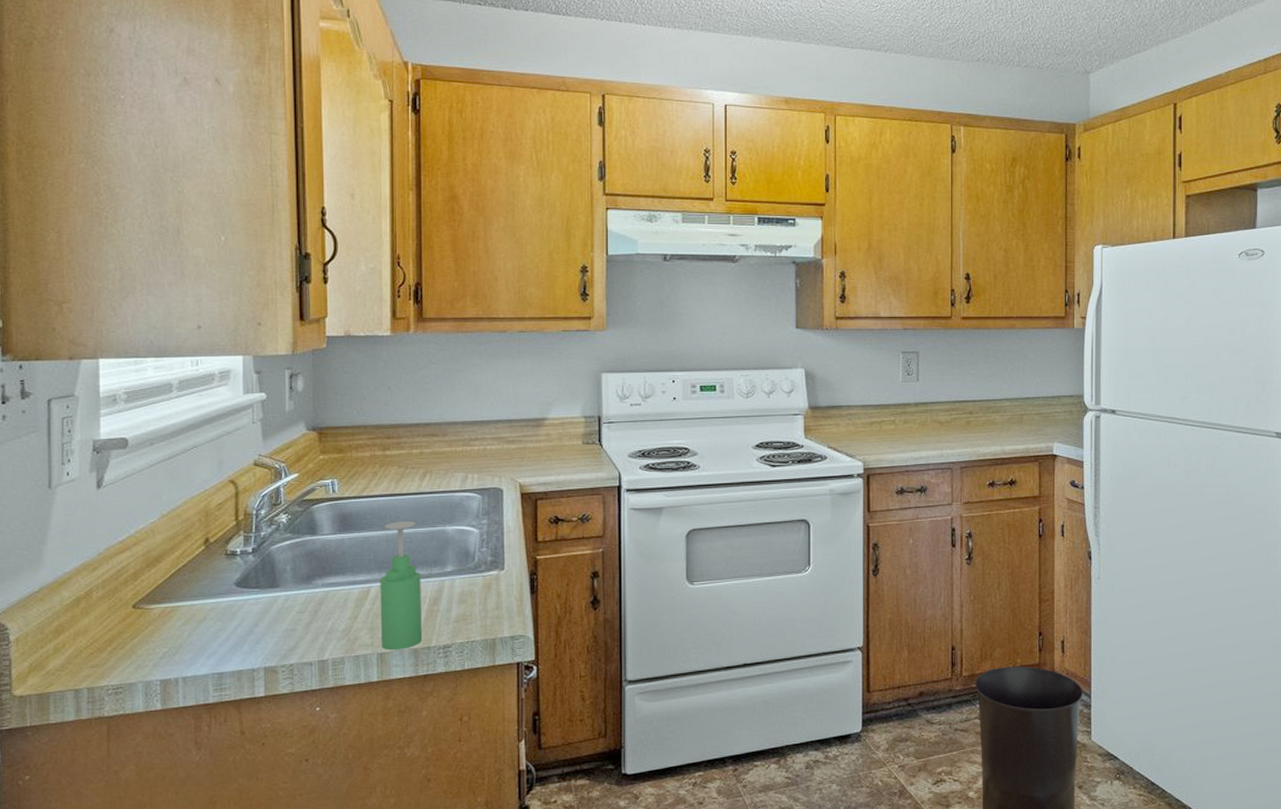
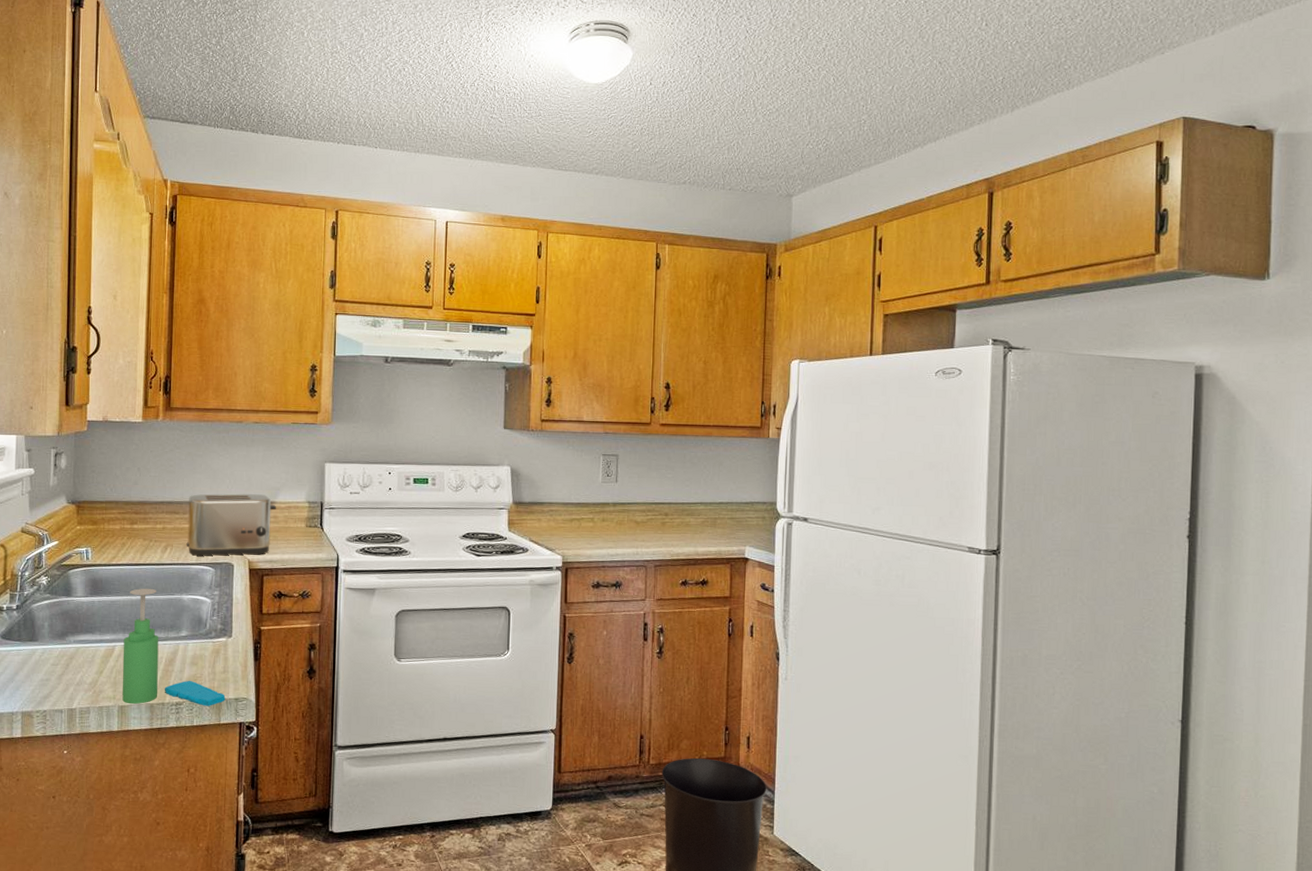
sponge: none [429,619,500,648] -> present [164,680,226,707]
toaster: none [448,411,549,482] -> present [186,493,277,556]

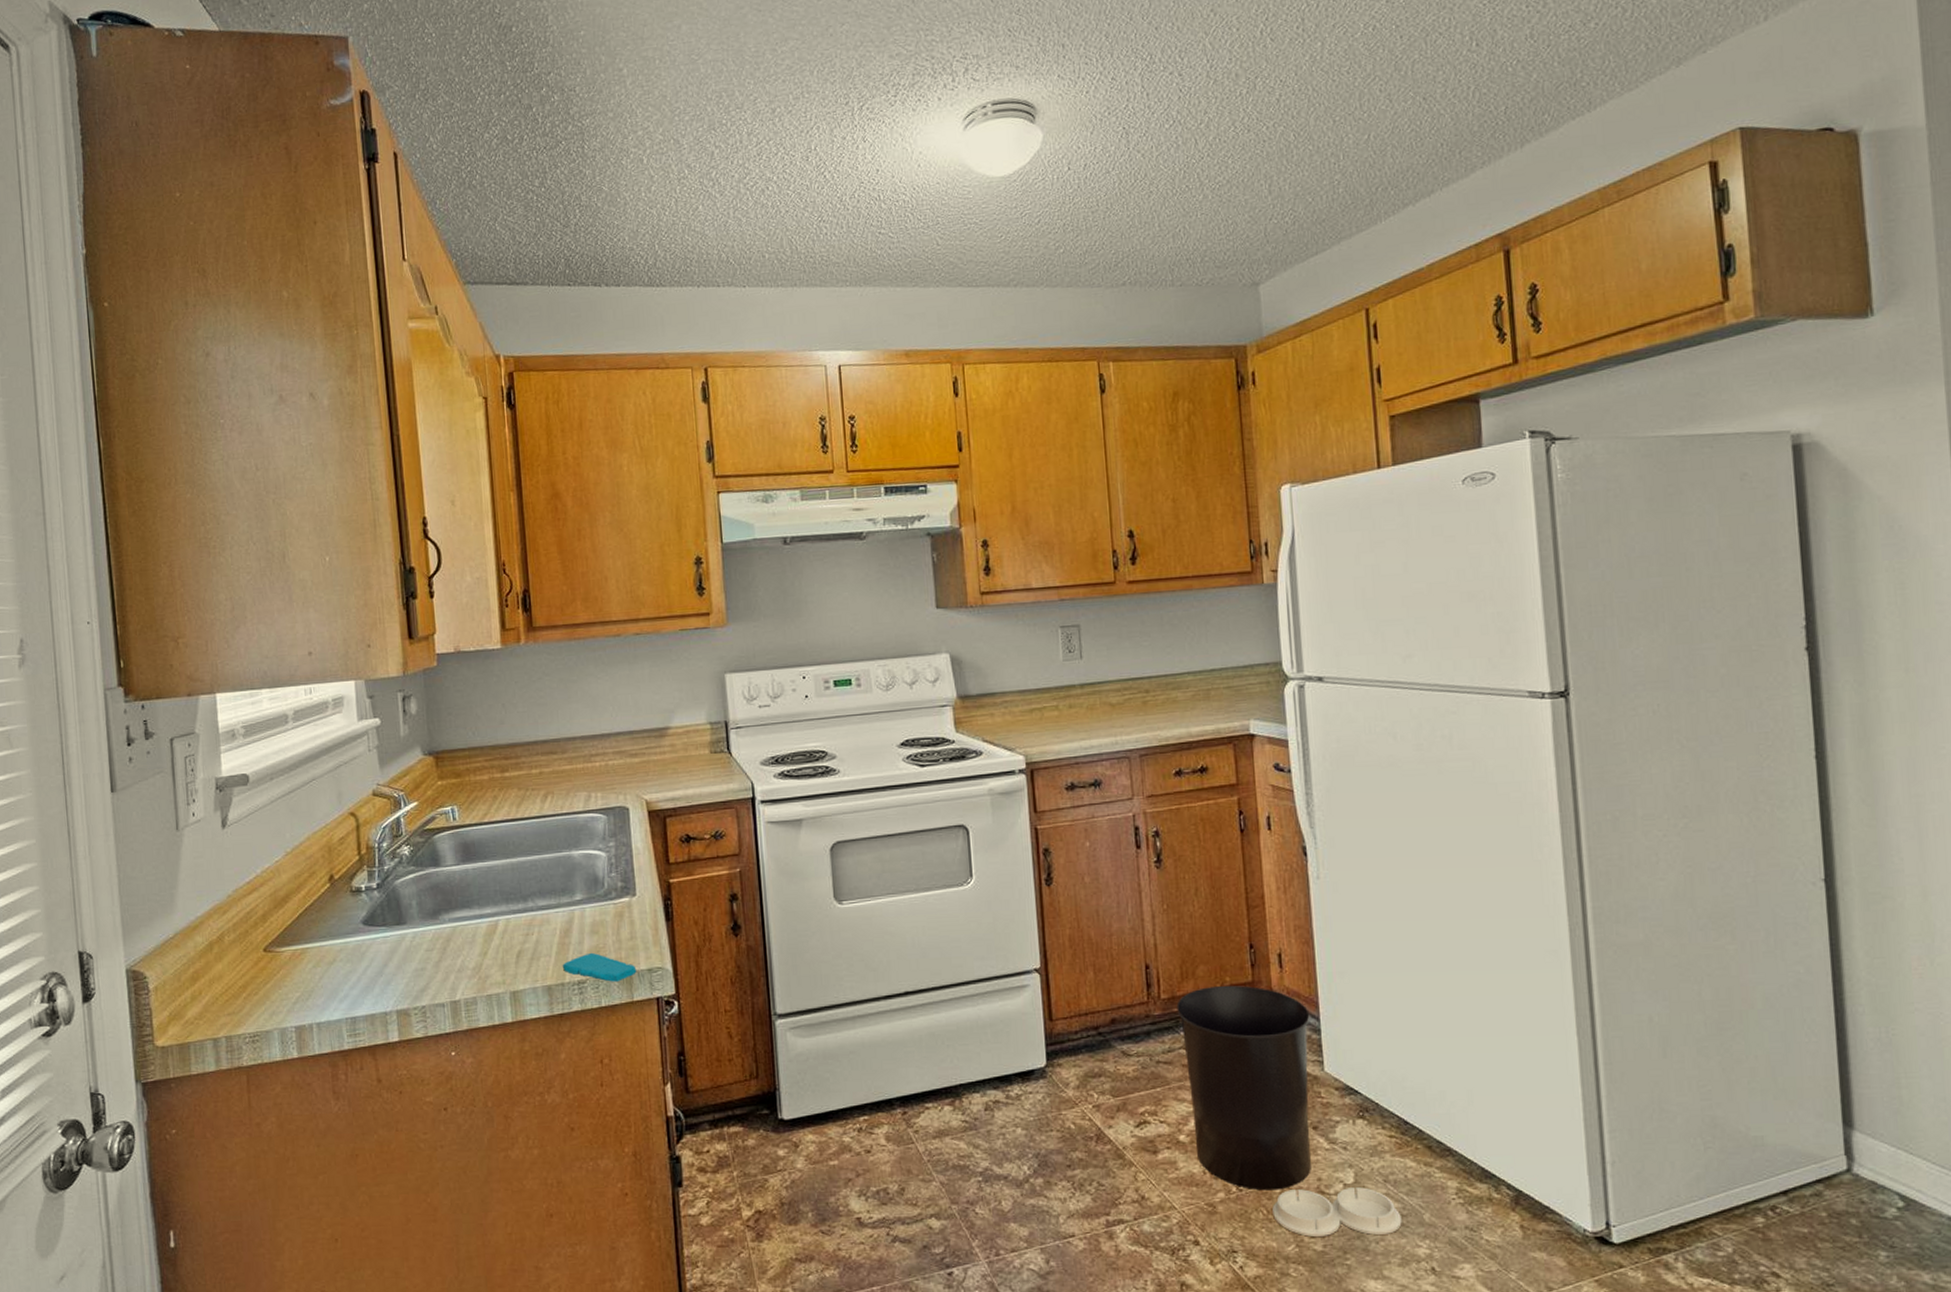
soap dispenser: present [122,588,159,705] -> none [507,846,556,989]
toaster: present [186,493,277,556] -> none [566,720,673,802]

